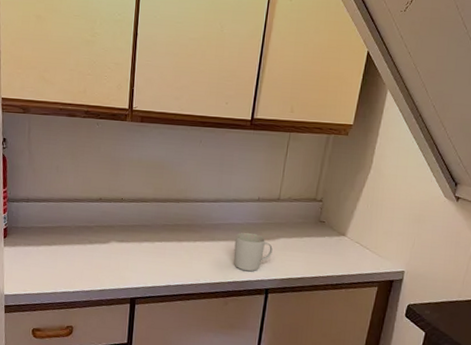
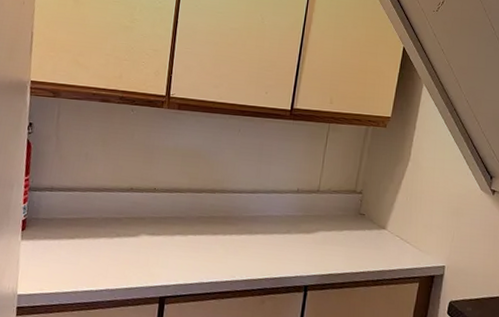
mug: present [233,233,273,272] -> none [271,225,312,267]

